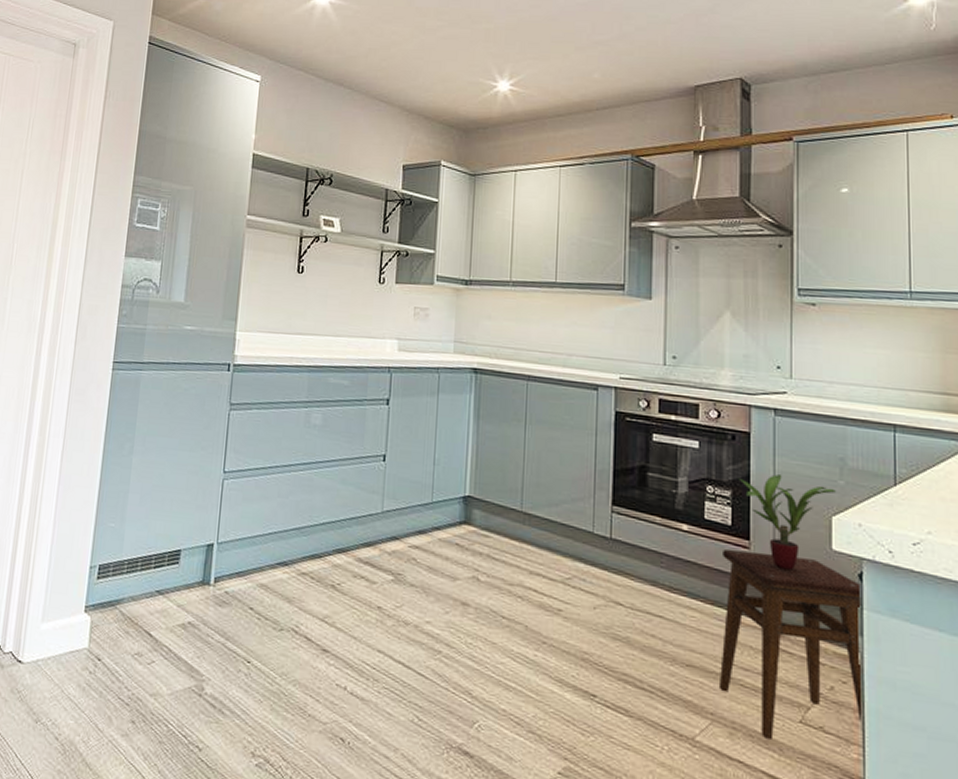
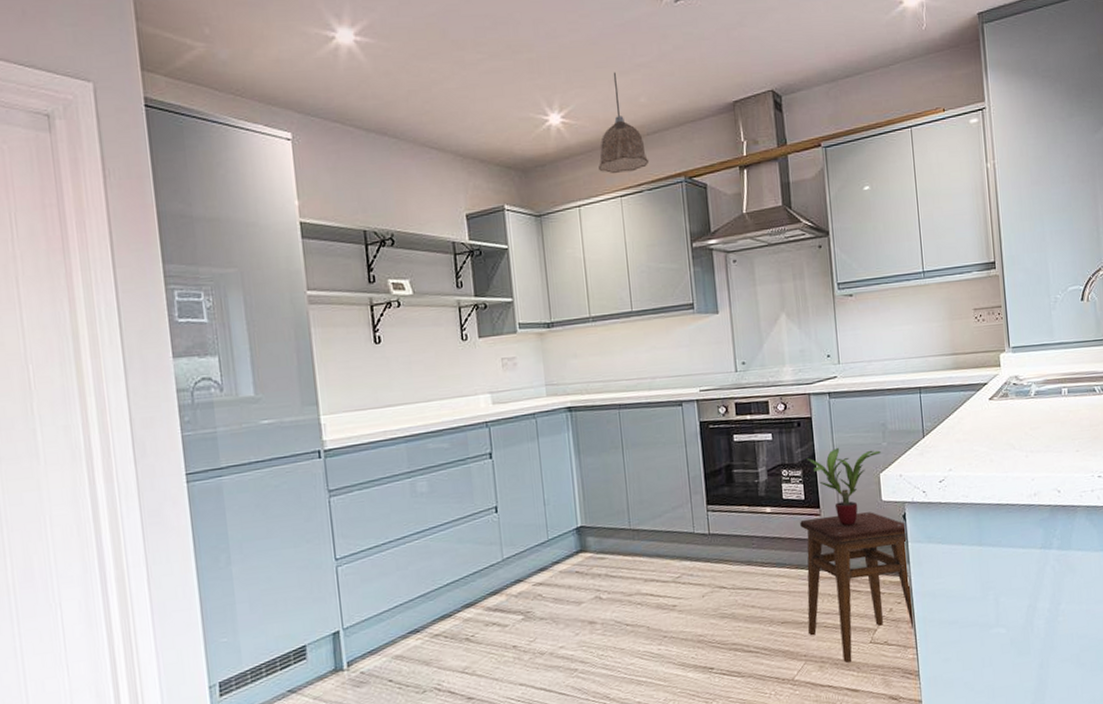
pendant lamp: none [541,47,595,144] -> present [599,72,650,173]

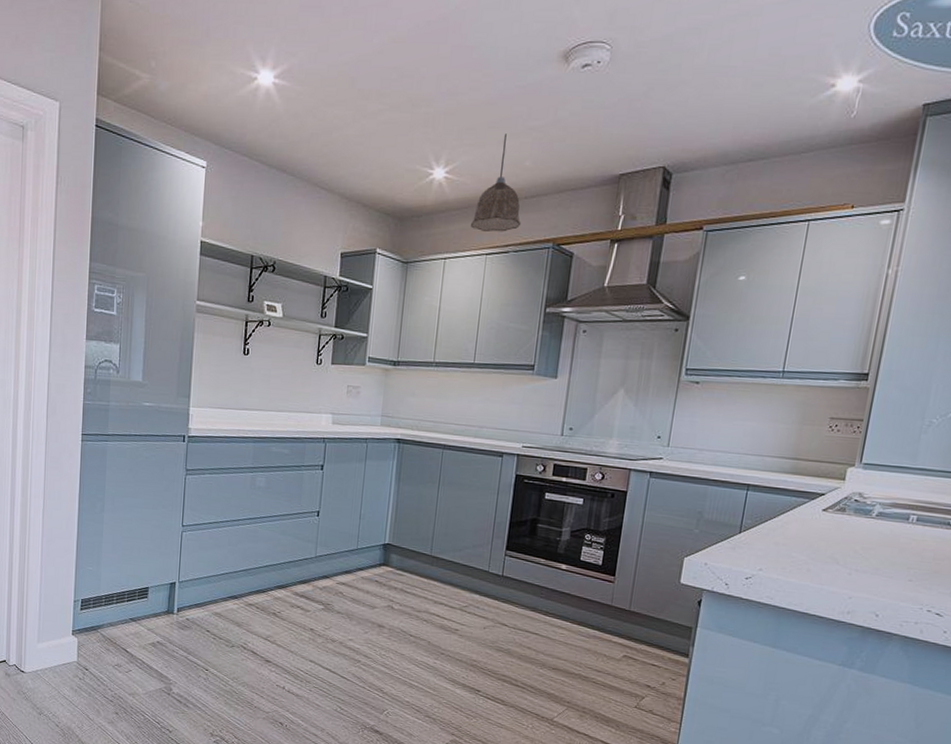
stool: present [800,512,913,663] -> none [575,583,699,719]
potted plant: present [806,447,882,526] -> none [612,524,692,599]

